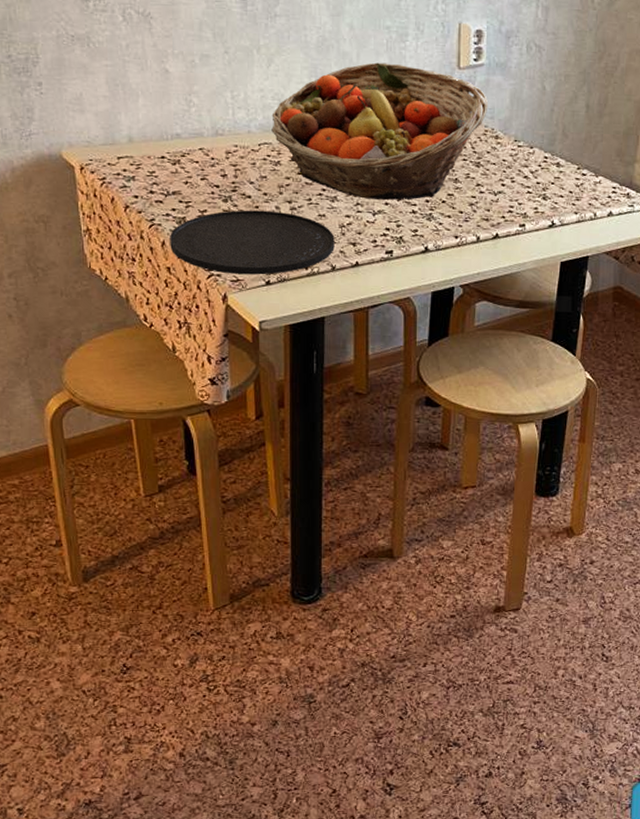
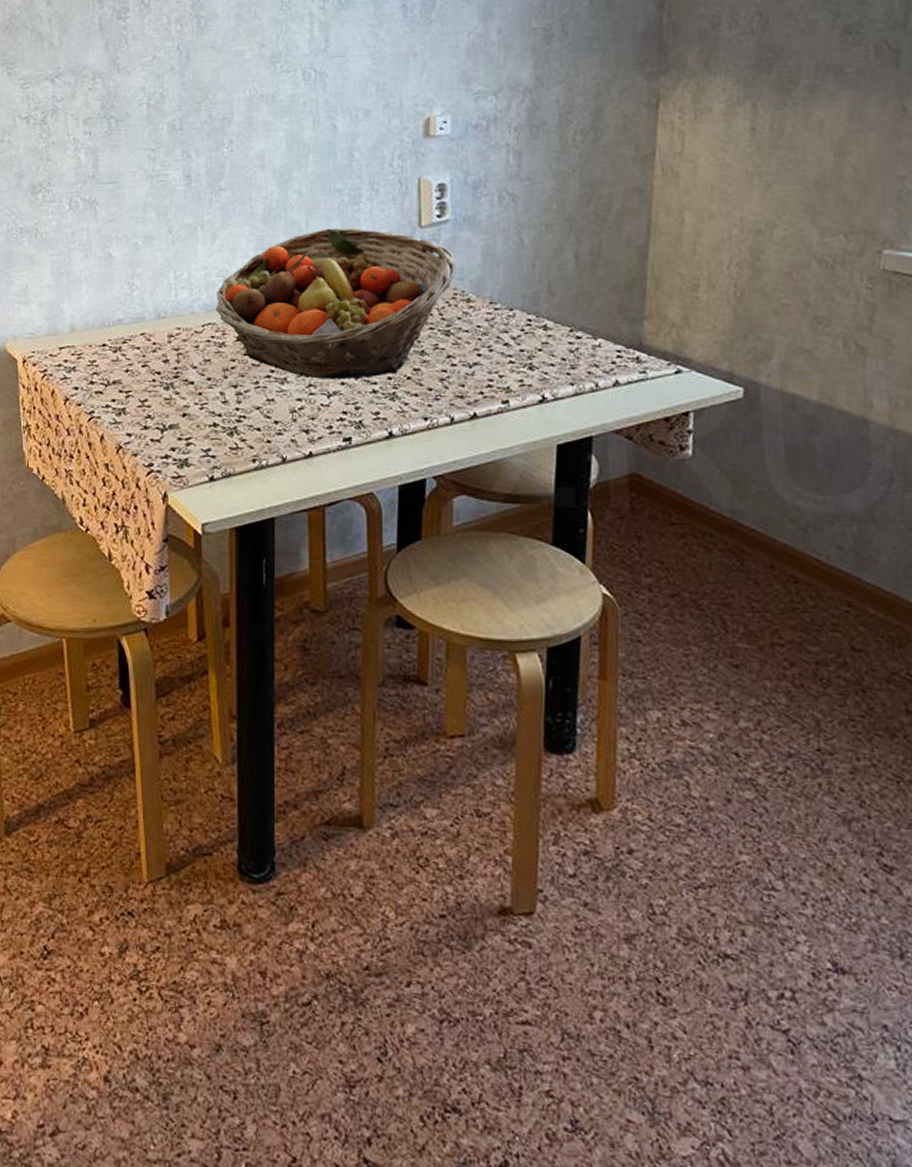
plate: present [170,210,335,275] -> none [109,397,285,470]

